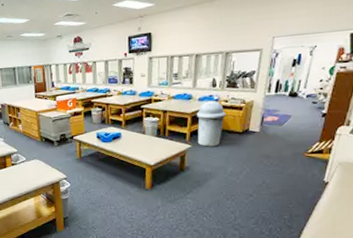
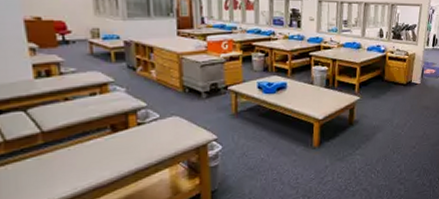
trash can: present [196,100,227,147] -> none [364,51,393,99]

